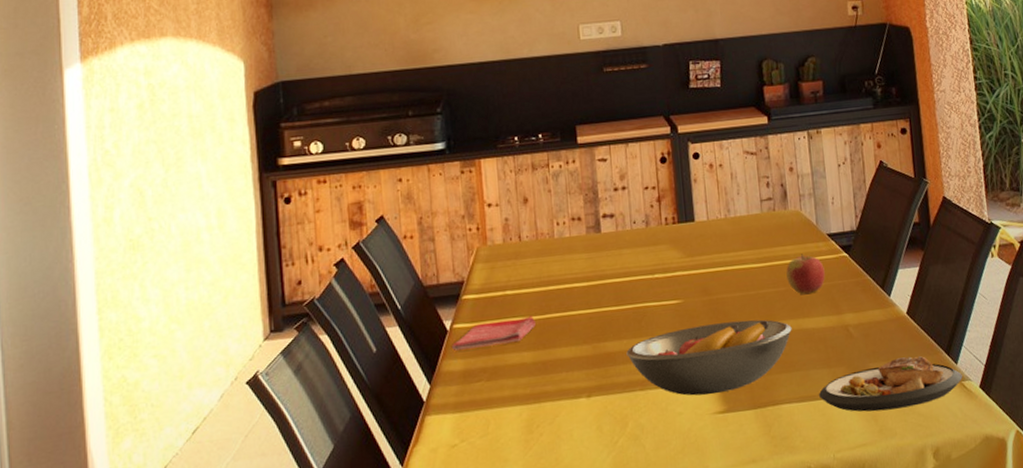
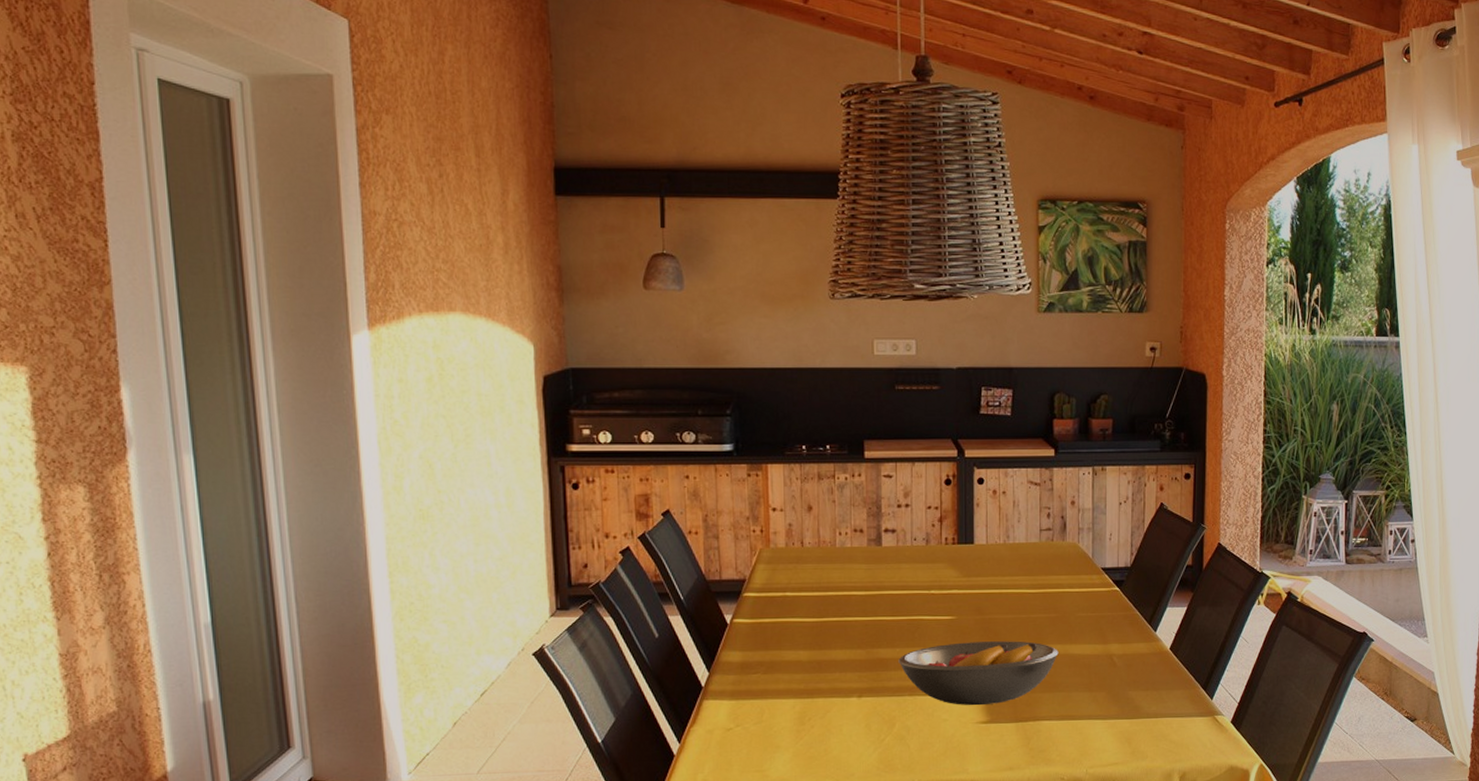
dish towel: present [451,315,536,352] -> none [730,617,813,644]
apple: present [786,254,825,294] -> none [1058,584,1096,622]
plate: present [819,356,963,412] -> none [1079,689,1216,735]

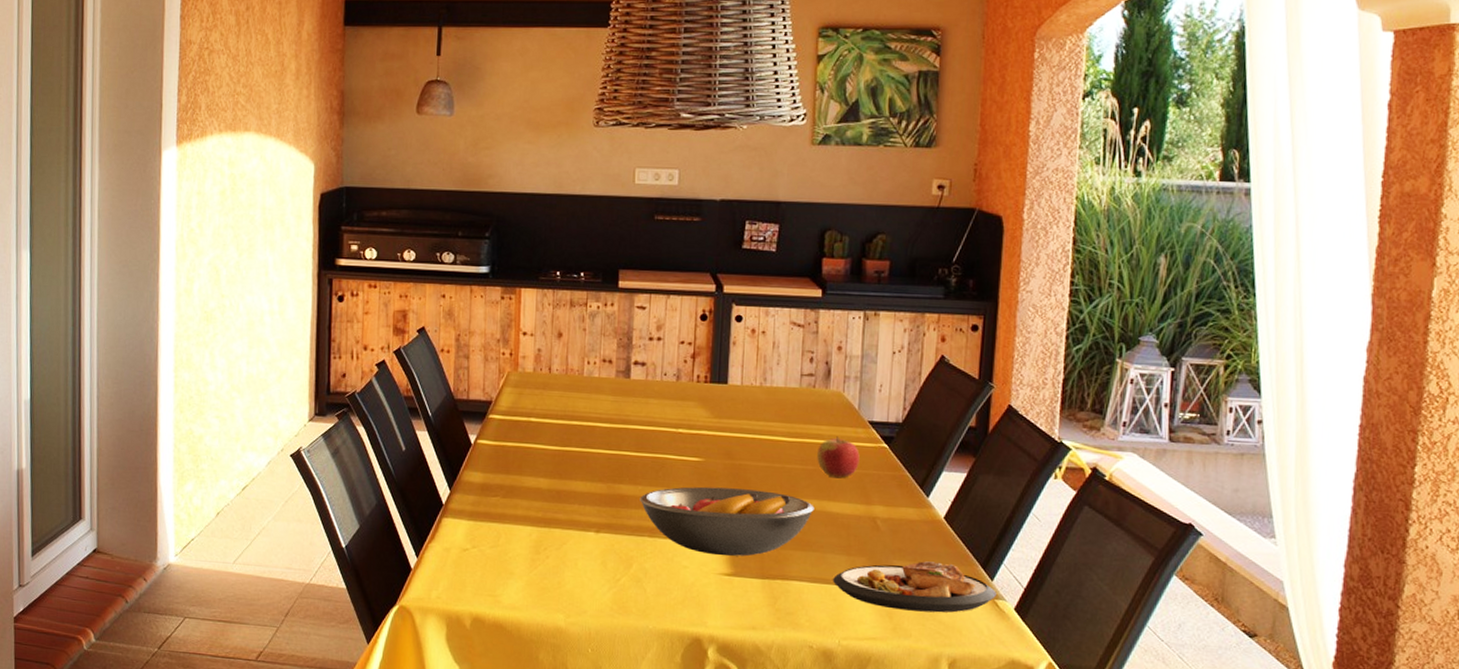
apple: none [1058,584,1096,622] -> present [817,436,860,477]
plate: none [1079,689,1216,735] -> present [833,561,997,613]

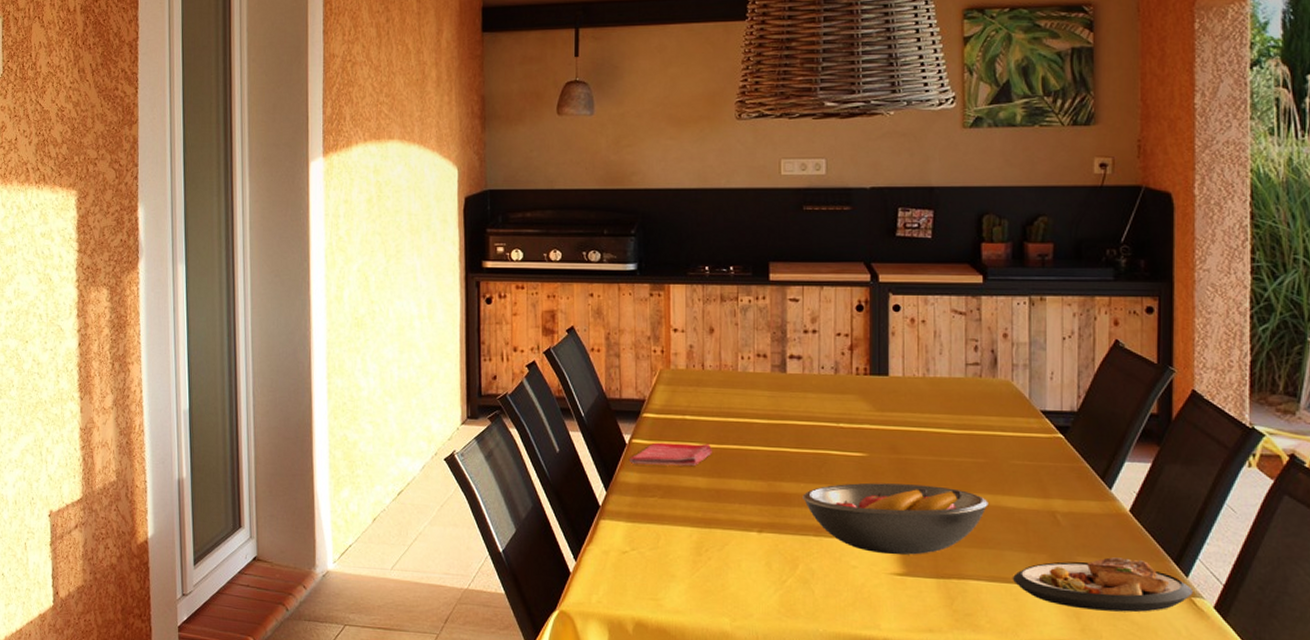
dish towel: none [473,443,555,468] -> present [628,442,712,467]
apple: present [817,436,860,477] -> none [988,427,1034,470]

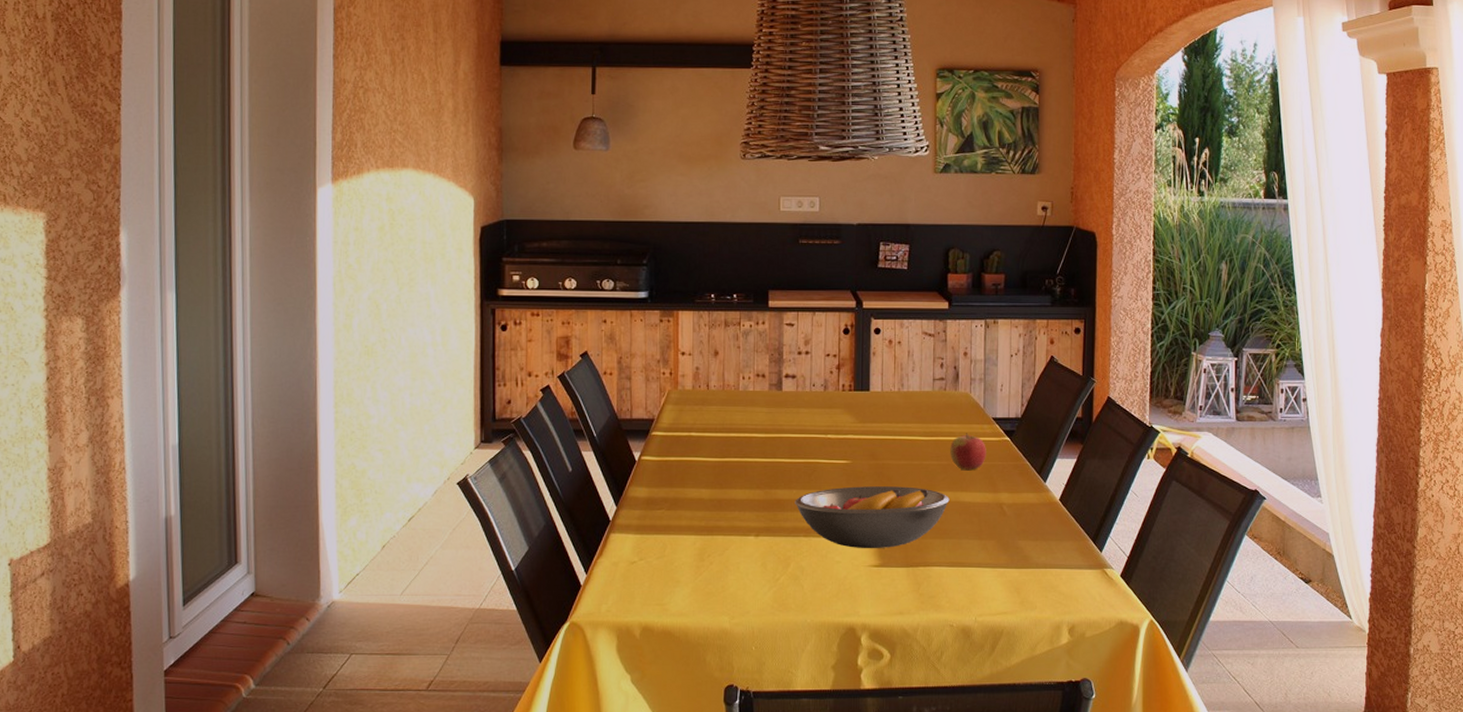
dish towel: present [628,442,712,467] -> none [638,457,715,481]
apple: none [988,427,1034,470] -> present [950,433,986,470]
plate: present [1013,557,1193,613] -> none [968,539,1105,585]

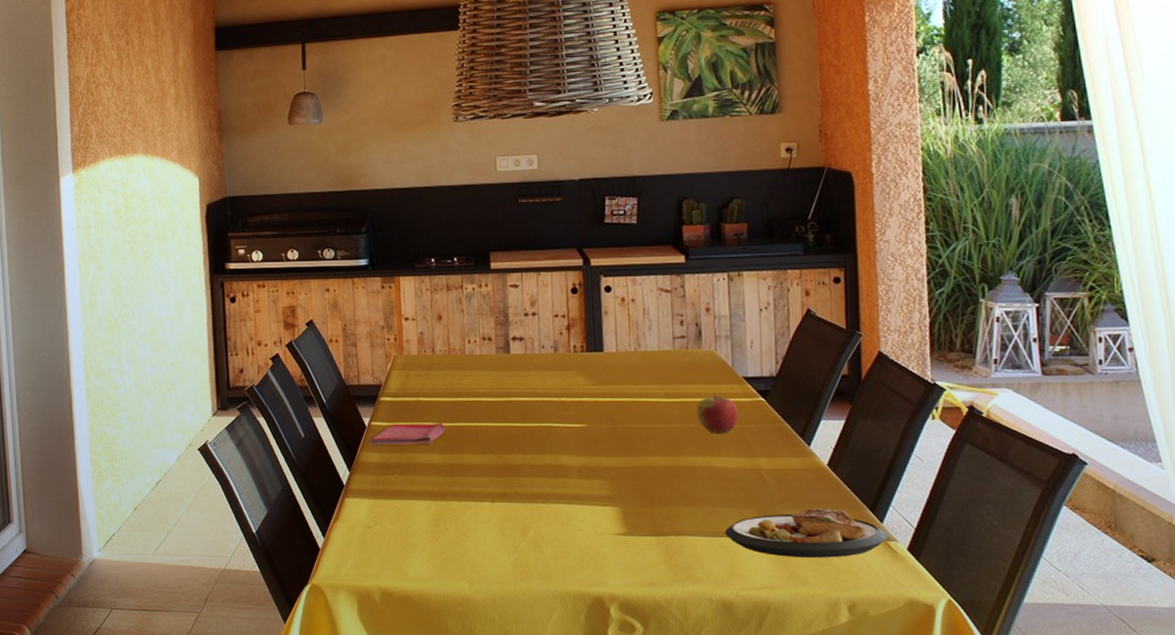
dish towel: none [638,457,715,481] -> present [369,422,445,446]
fruit bowl: present [795,486,950,549] -> none [530,451,700,517]
plate: none [968,539,1105,585] -> present [725,508,888,558]

